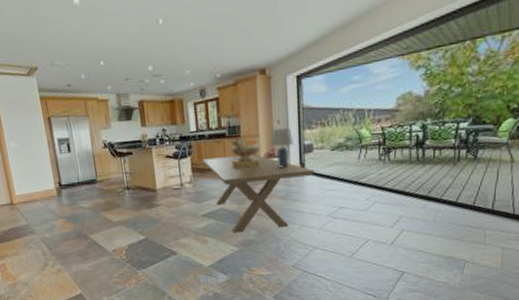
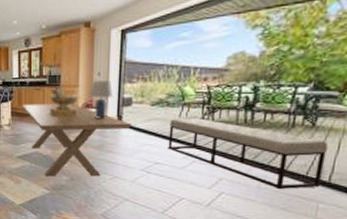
bench: none [350,159,490,222] -> present [168,118,329,190]

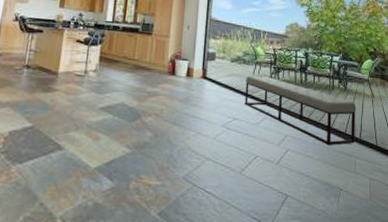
dining table: present [22,104,131,177] -> none [111,49,214,133]
birdbath: present [48,84,80,117] -> none [139,33,170,67]
lamp: present [89,81,114,119] -> none [178,33,201,72]

